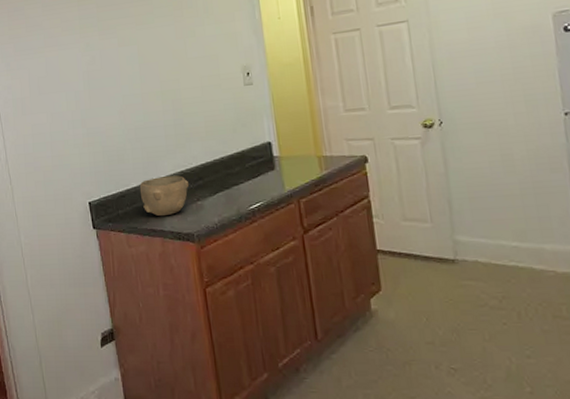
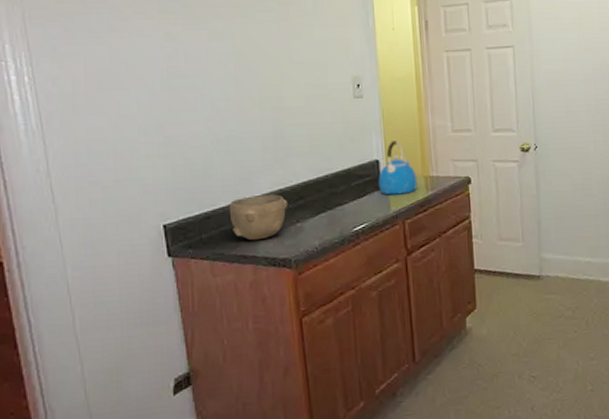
kettle: none [271,123,311,175] -> present [378,141,417,195]

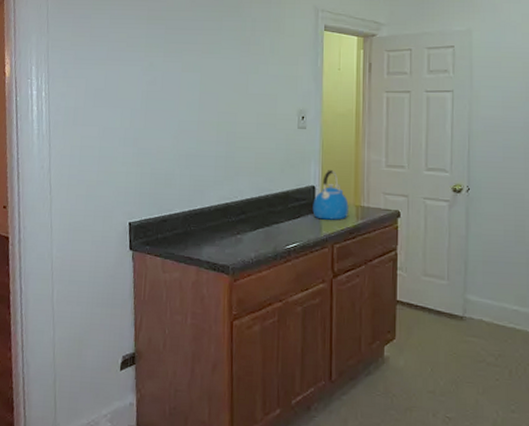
bowl: present [229,194,287,241] -> none [182,206,231,246]

